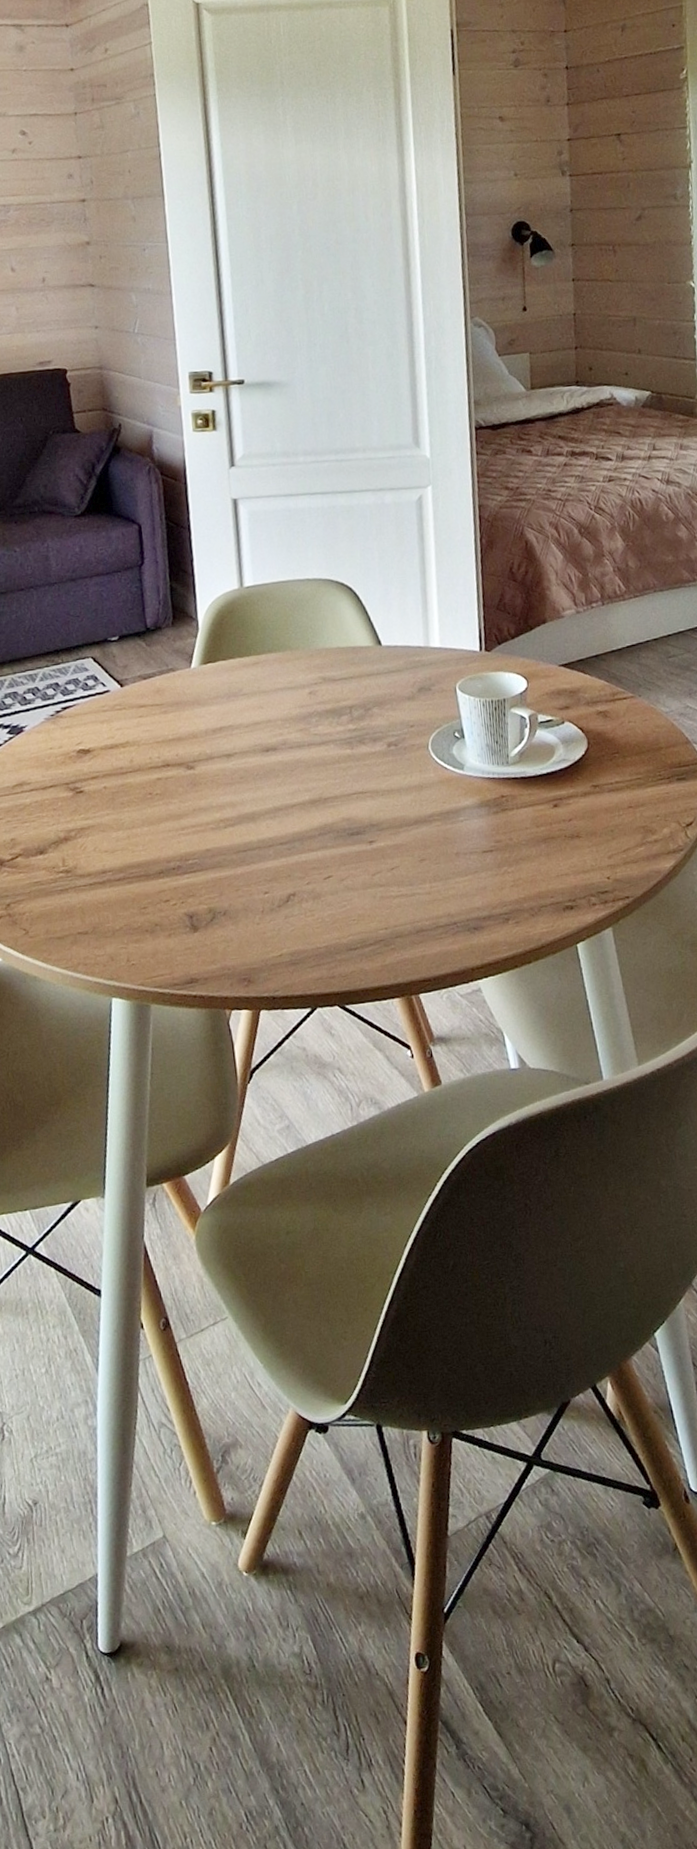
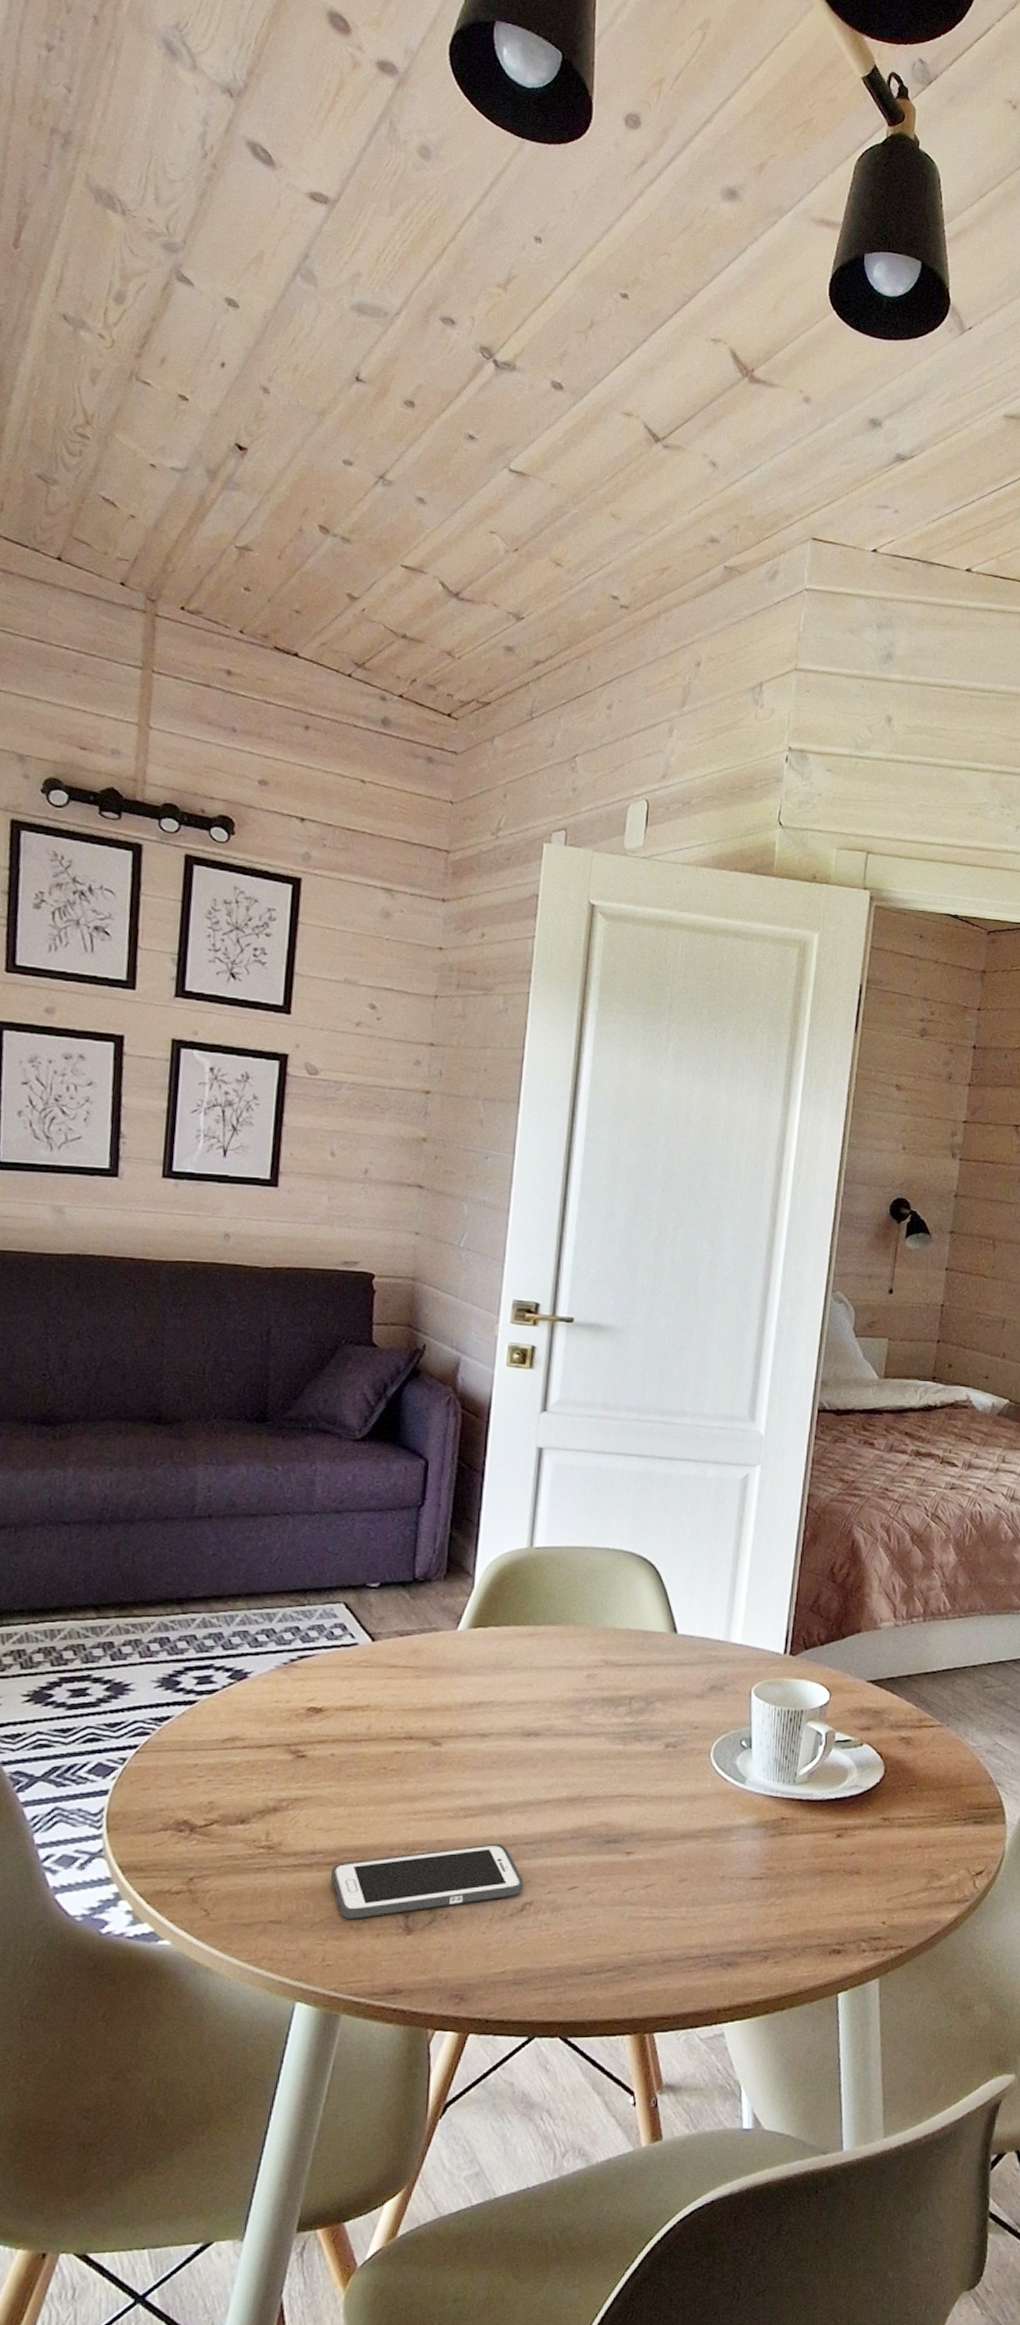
cell phone: none [121,847,286,924] -> present [330,1844,523,1919]

